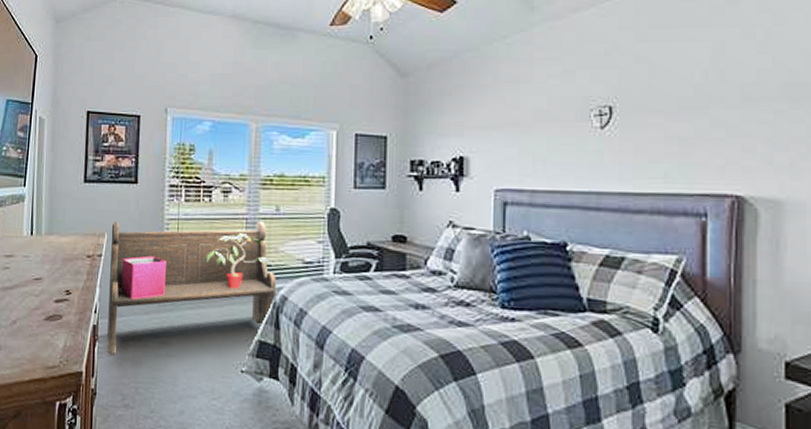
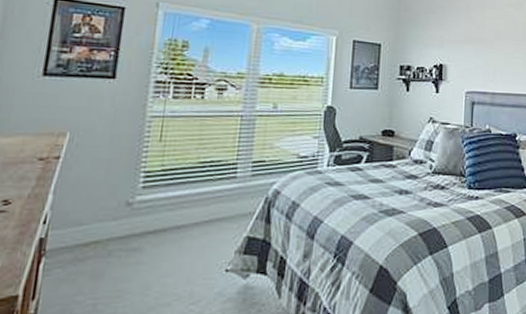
bench: present [107,221,277,356] -> none [57,118,270,271]
storage bin: present [121,256,166,300] -> none [83,156,145,205]
potted plant: present [205,233,269,289] -> none [193,130,263,187]

